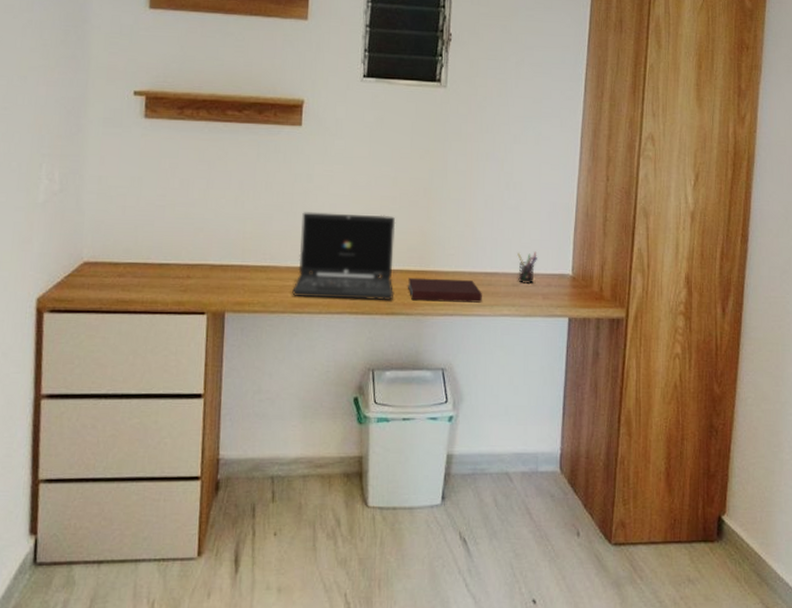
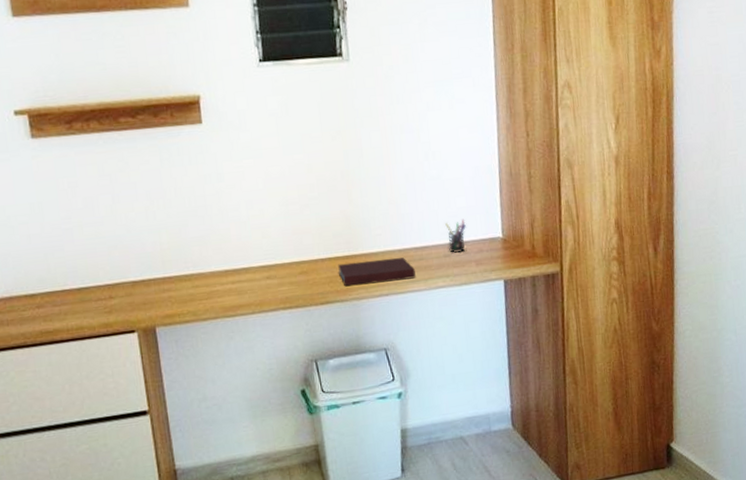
laptop: present [292,212,396,301] -> none [218,204,326,300]

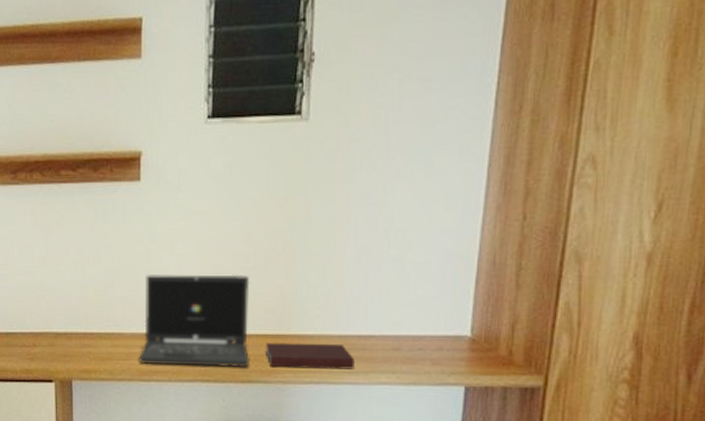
laptop: none [218,204,326,300] -> present [139,274,250,368]
pen holder: present [445,219,466,253] -> none [399,309,425,347]

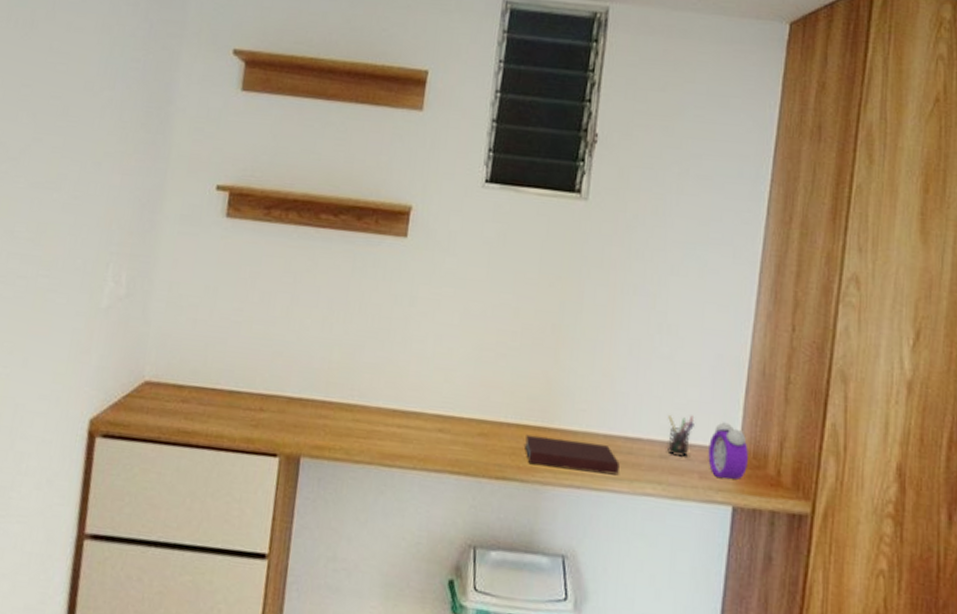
laptop: present [139,274,250,368] -> none [382,342,515,463]
pen holder: none [399,309,425,347] -> present [667,415,695,457]
alarm clock: none [439,312,479,363] -> present [708,422,748,480]

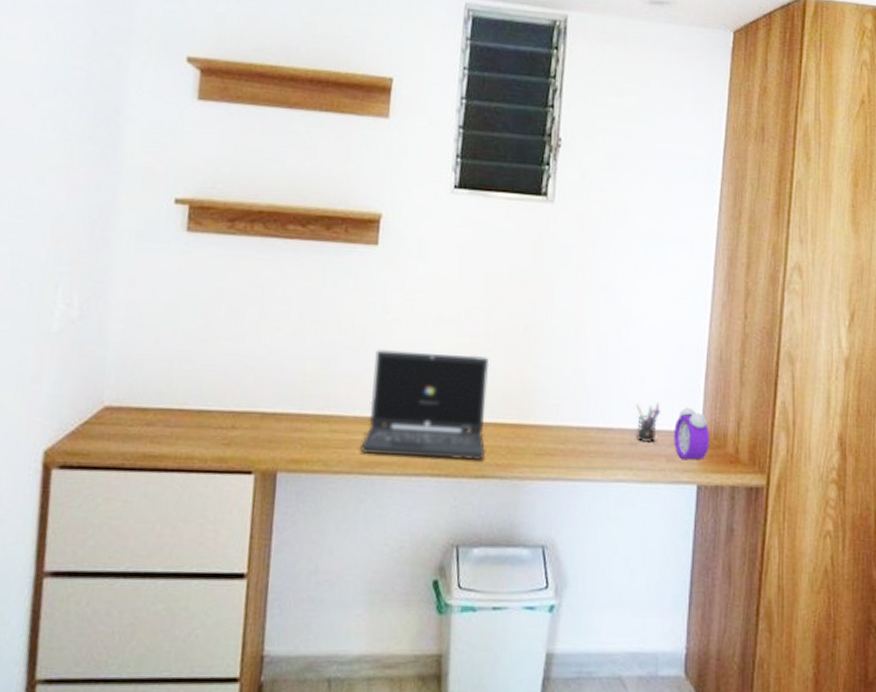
laptop: none [382,342,515,463] -> present [360,350,490,461]
notebook: present [524,434,620,476] -> none [501,432,593,465]

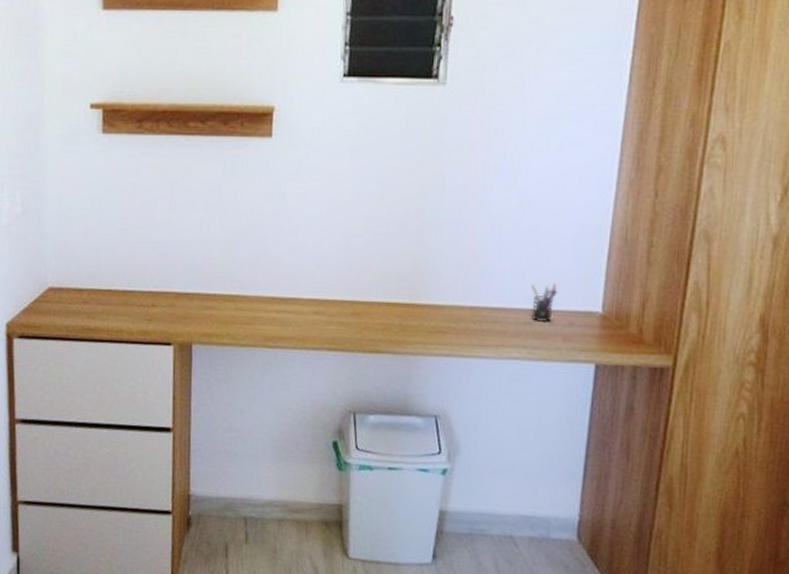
laptop: present [360,350,490,461] -> none [264,236,382,338]
alarm clock: present [674,407,709,461] -> none [571,288,611,340]

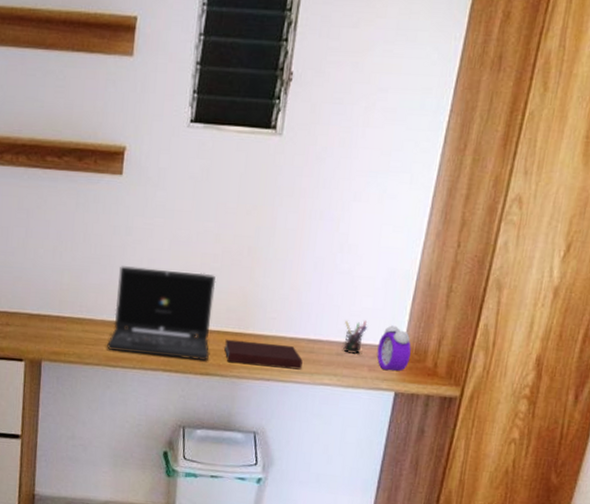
laptop: none [264,236,382,338] -> present [107,266,216,362]
notebook: none [394,311,486,343] -> present [223,339,303,370]
alarm clock: none [571,288,611,340] -> present [377,325,412,371]

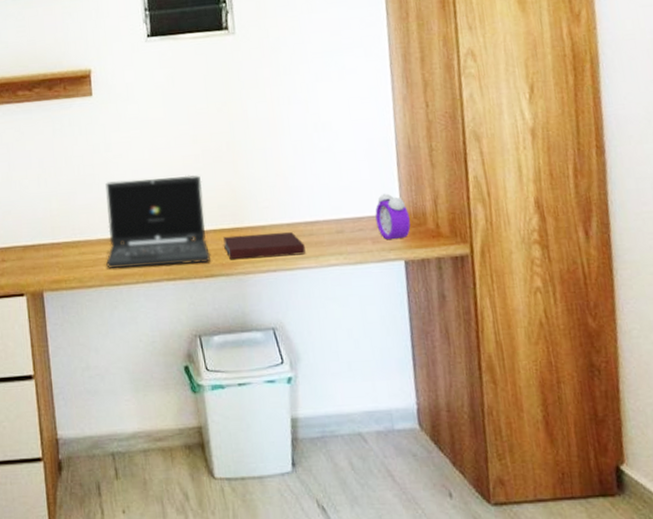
pen holder: present [343,320,367,354] -> none [337,193,360,229]

